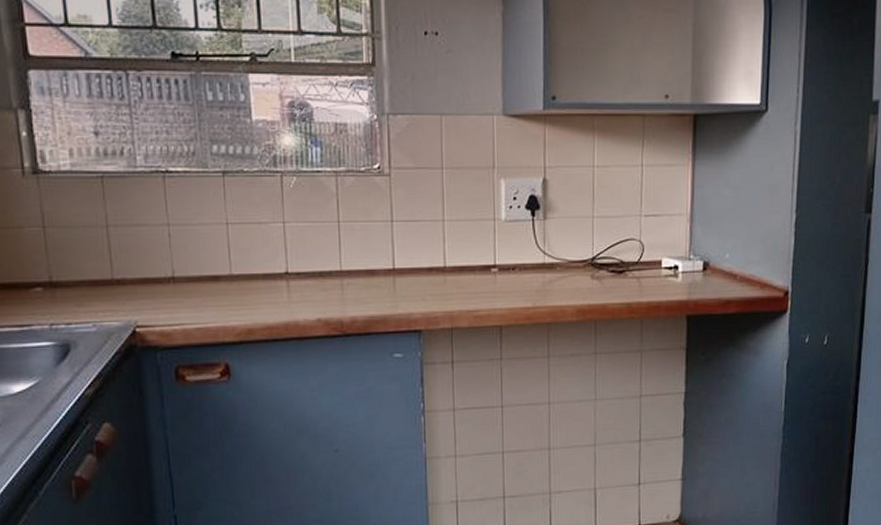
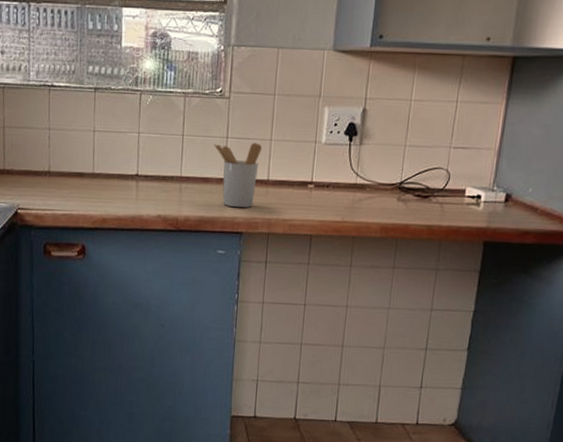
utensil holder: none [376,225,434,302] -> present [213,142,262,208]

